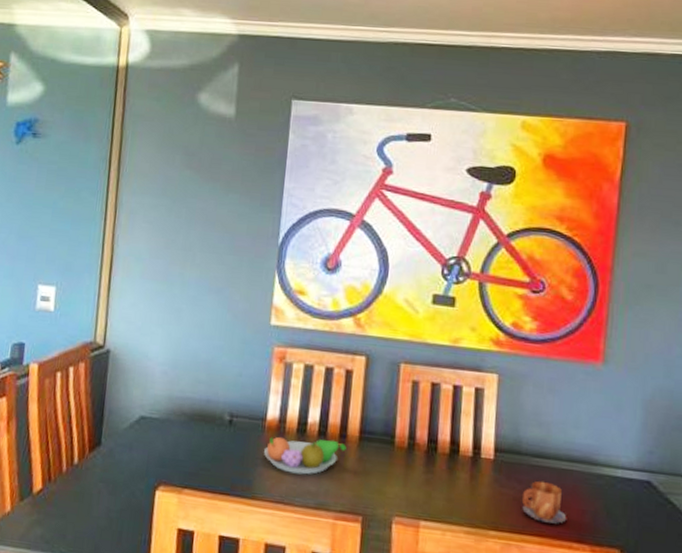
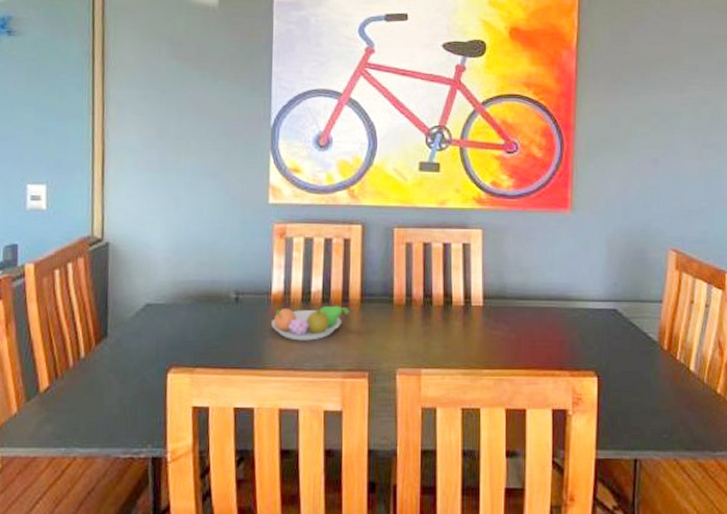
mug: present [521,481,567,524] -> none [509,320,549,356]

